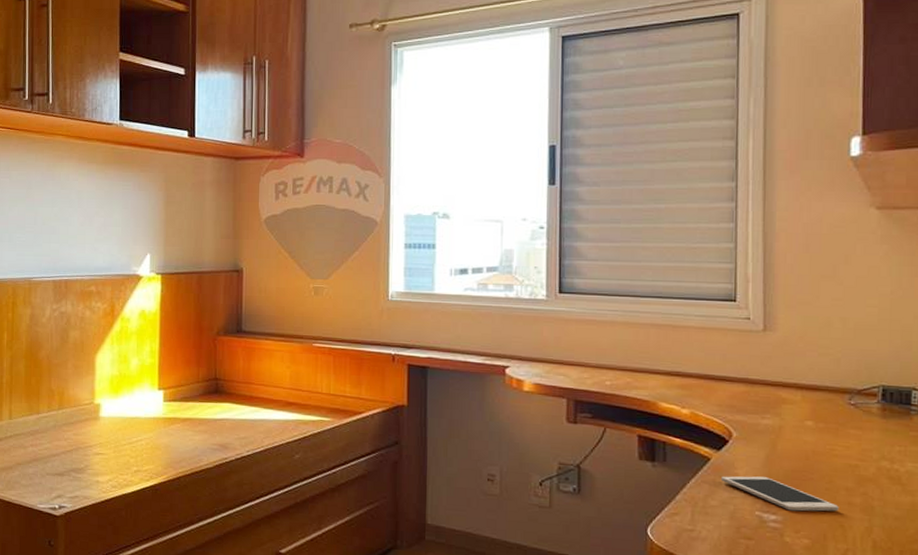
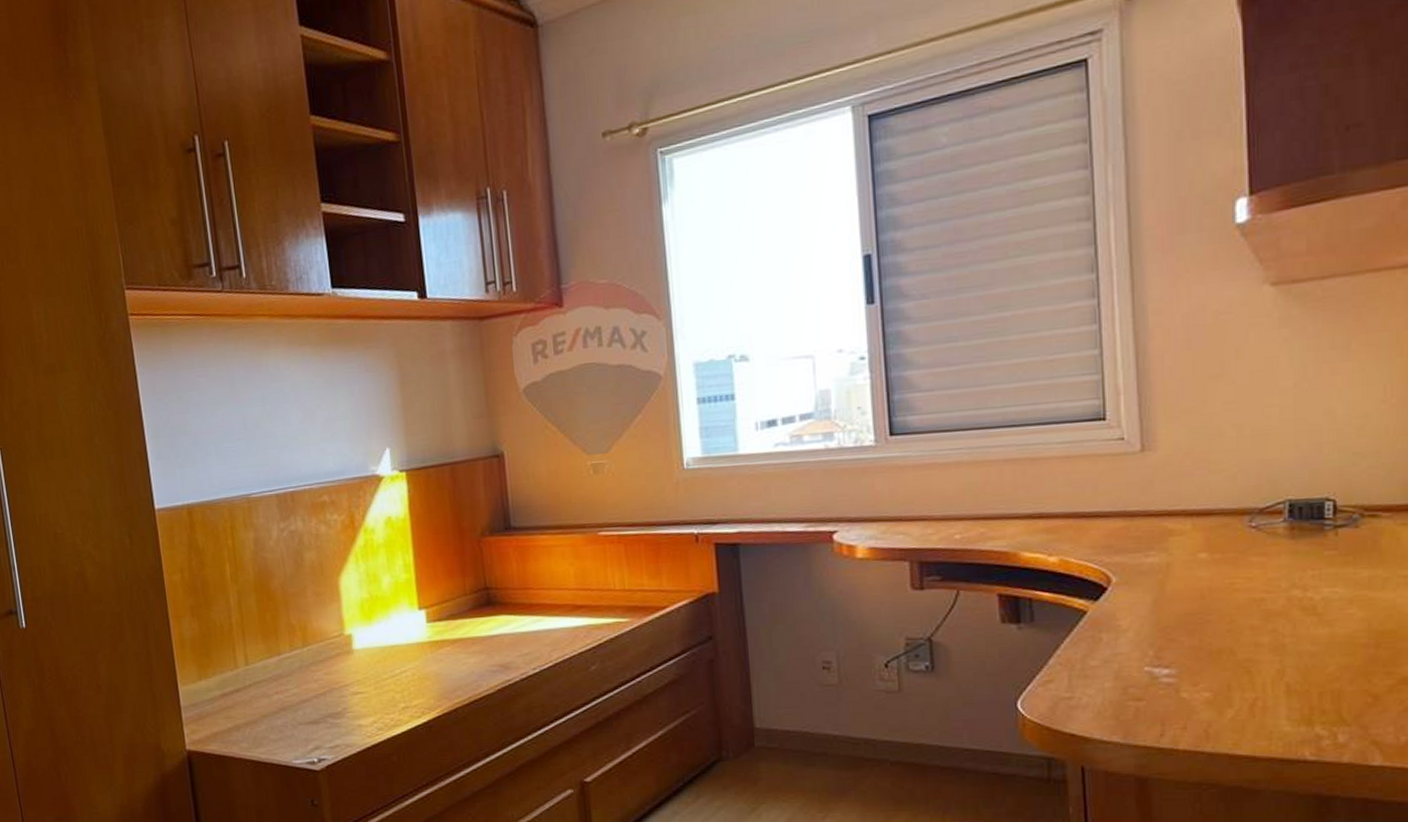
cell phone: present [721,476,839,512] -> none [1101,625,1244,662]

